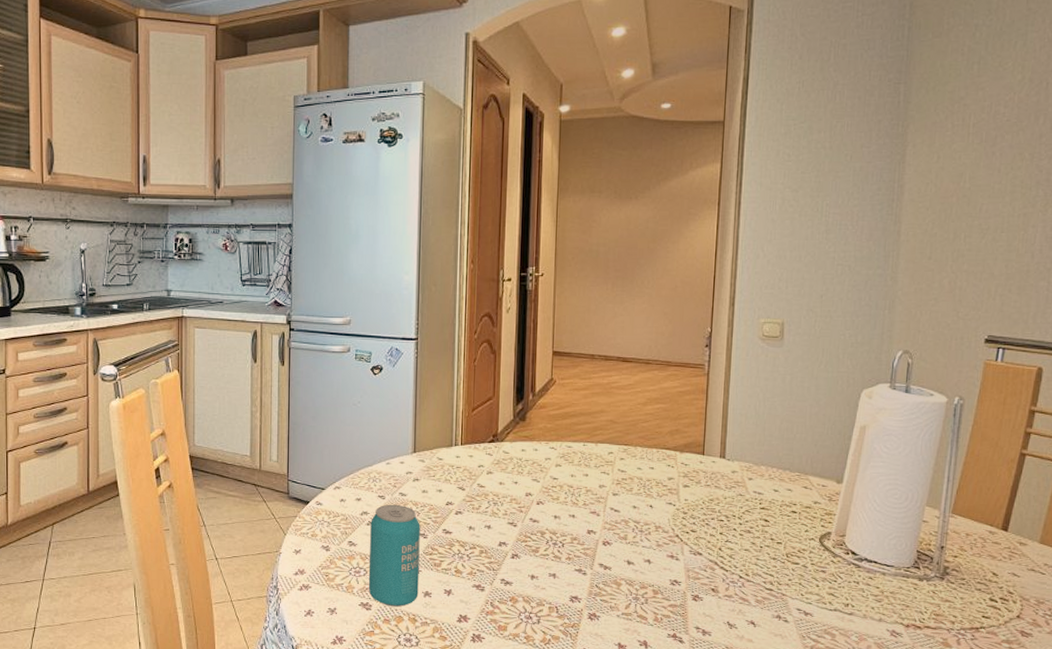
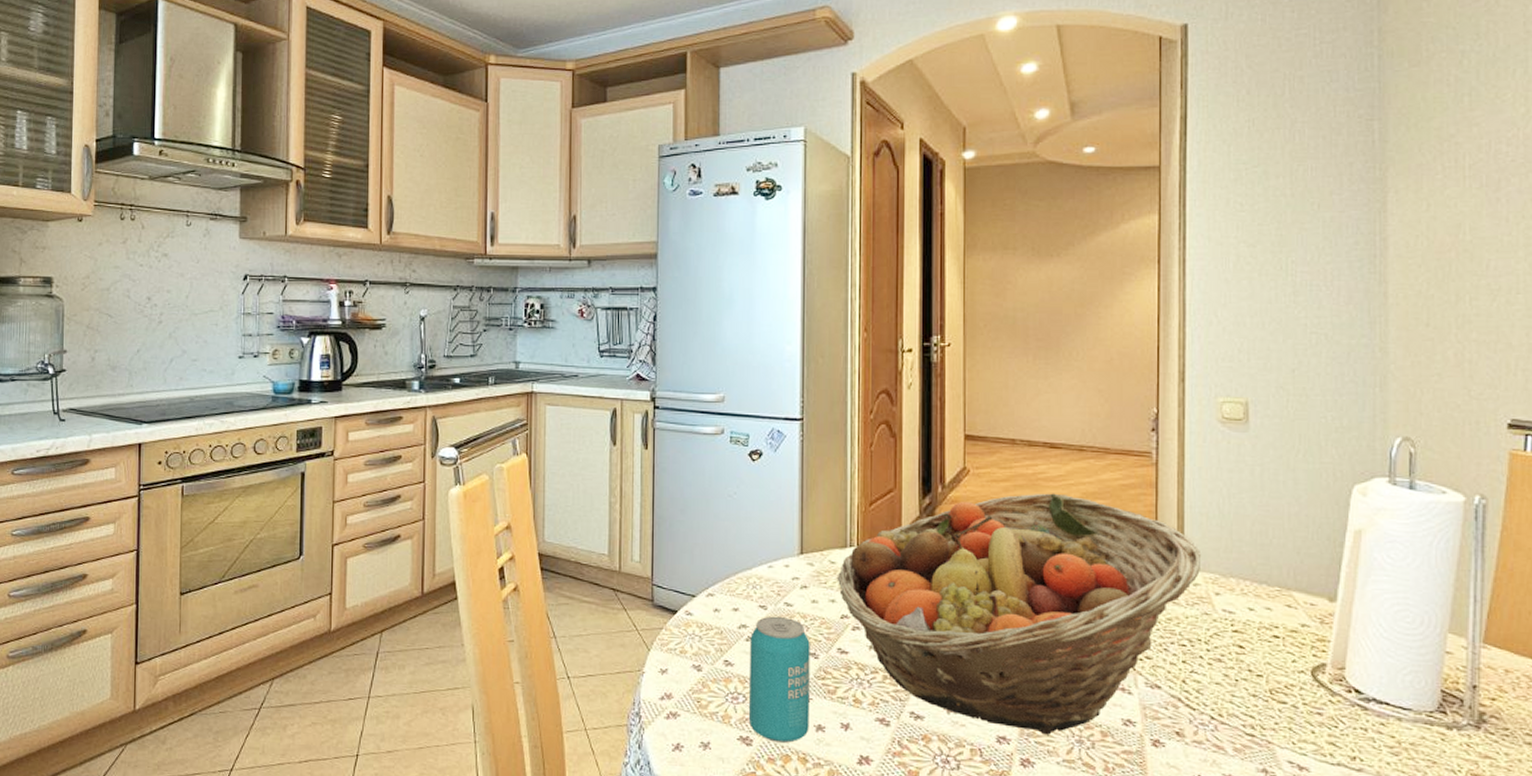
fruit basket: none [444,399,740,594] -> present [838,493,1202,735]

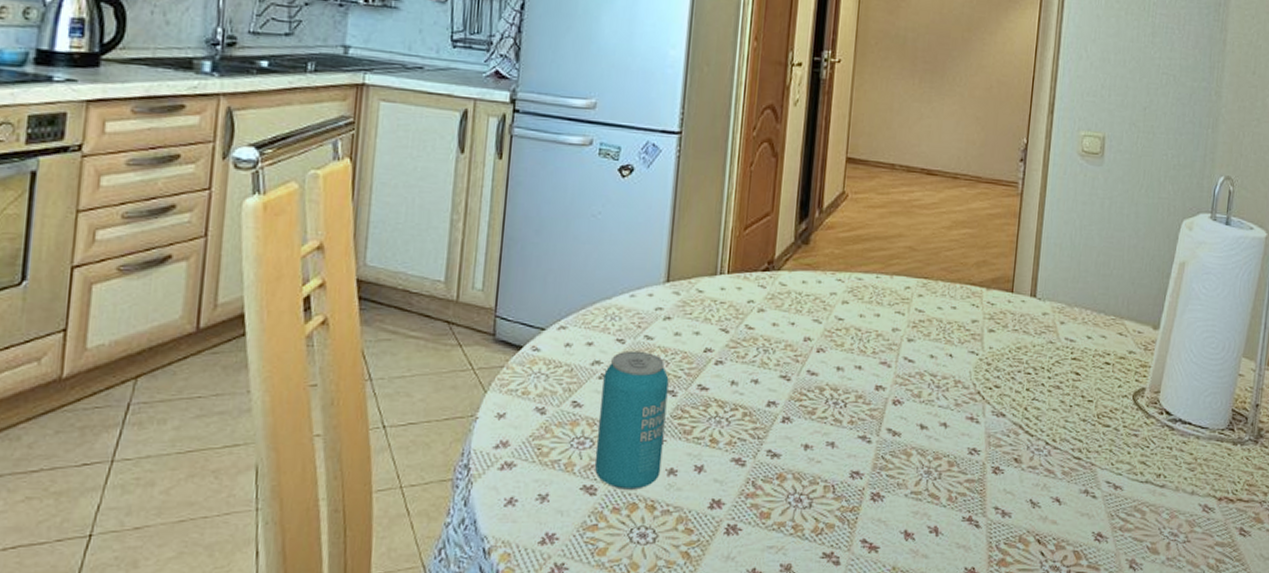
fruit basket: present [838,493,1202,735] -> none [704,220,1053,467]

